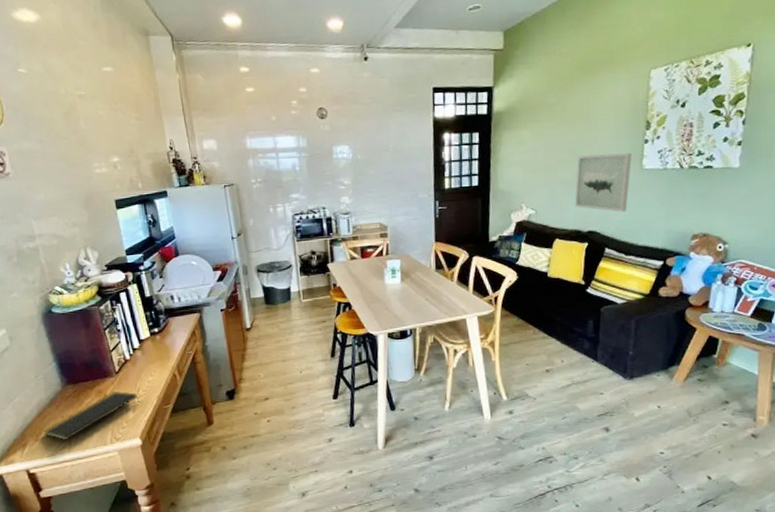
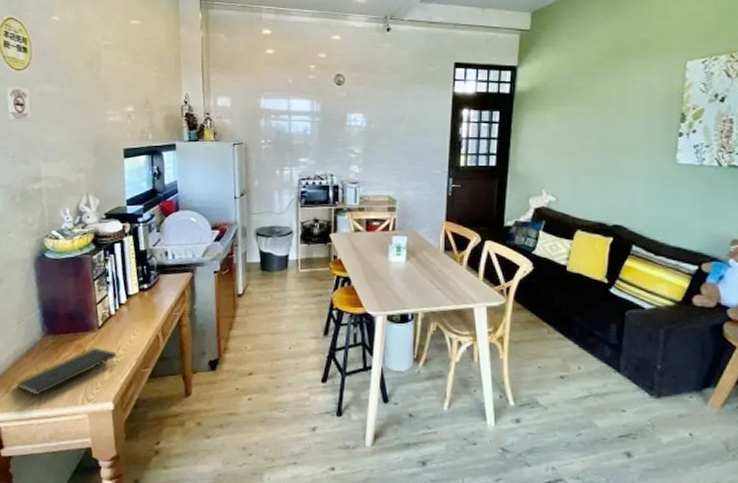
wall art: present [574,153,632,212] -> none [599,144,664,207]

